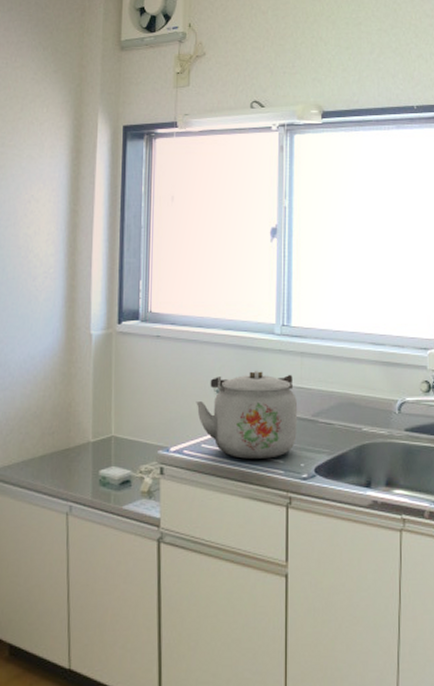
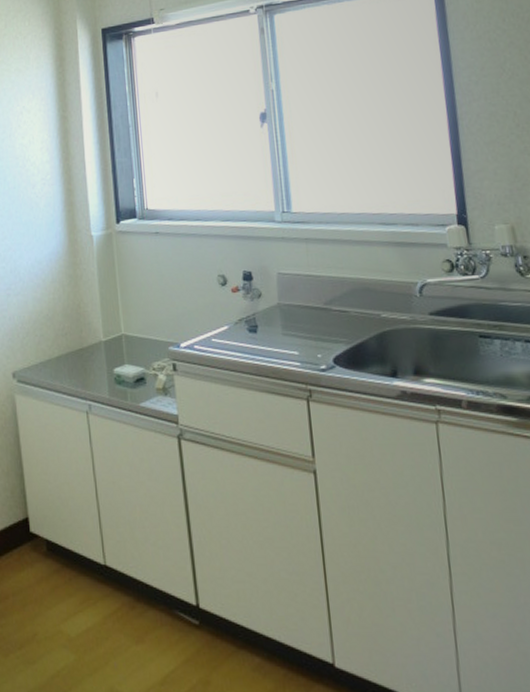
kettle: present [196,370,298,459] -> none [201,260,310,352]

